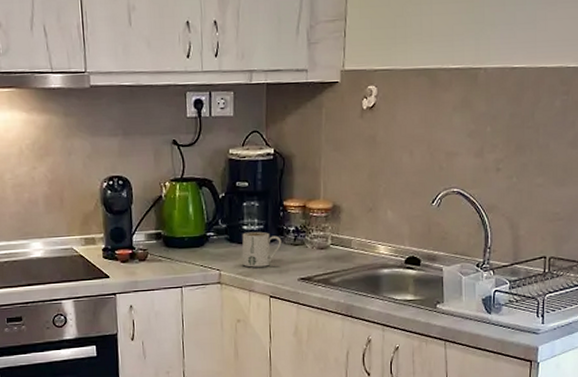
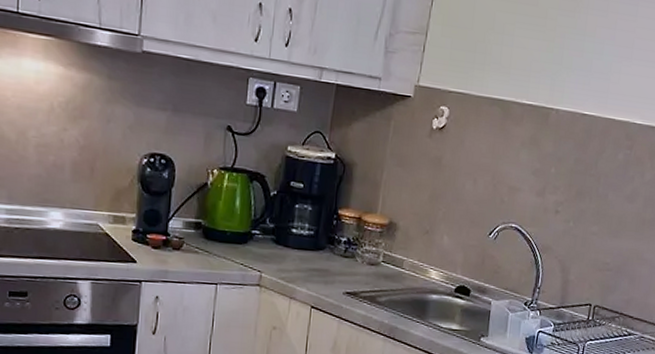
mug: present [242,231,282,268] -> none [286,235,331,275]

